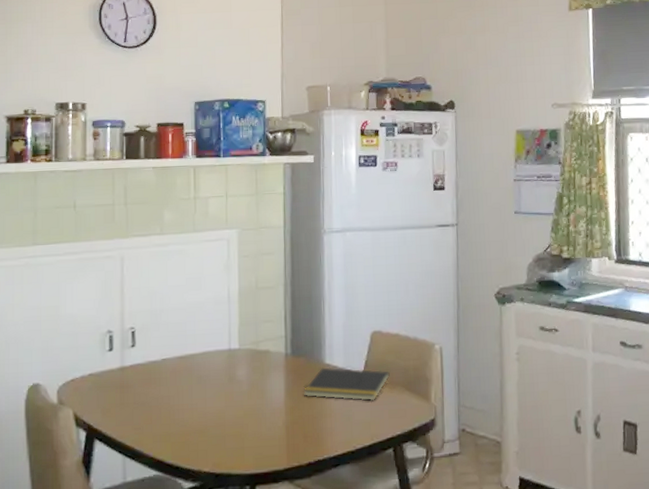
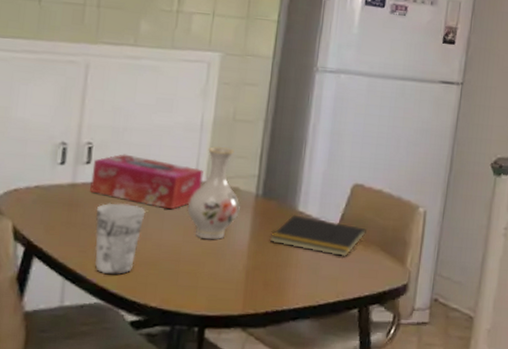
tissue box: none [137,333,236,379] -> present [90,154,203,210]
cup: none [145,379,189,447] -> present [95,203,146,275]
vase: none [225,314,273,402] -> present [187,146,240,240]

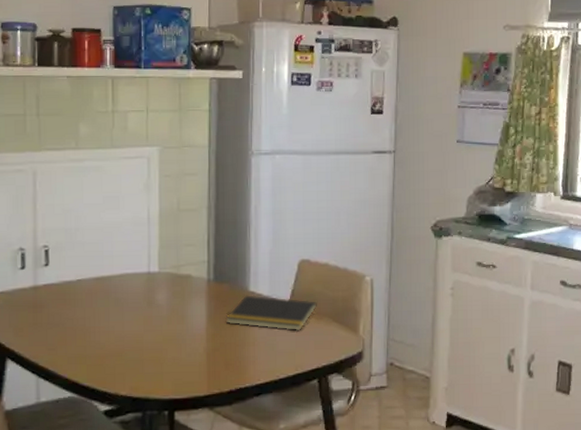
tissue box: present [90,154,203,210] -> none [51,253,156,302]
cup: present [95,203,146,275] -> none [59,300,106,369]
vase: present [187,146,240,240] -> none [144,236,194,327]

